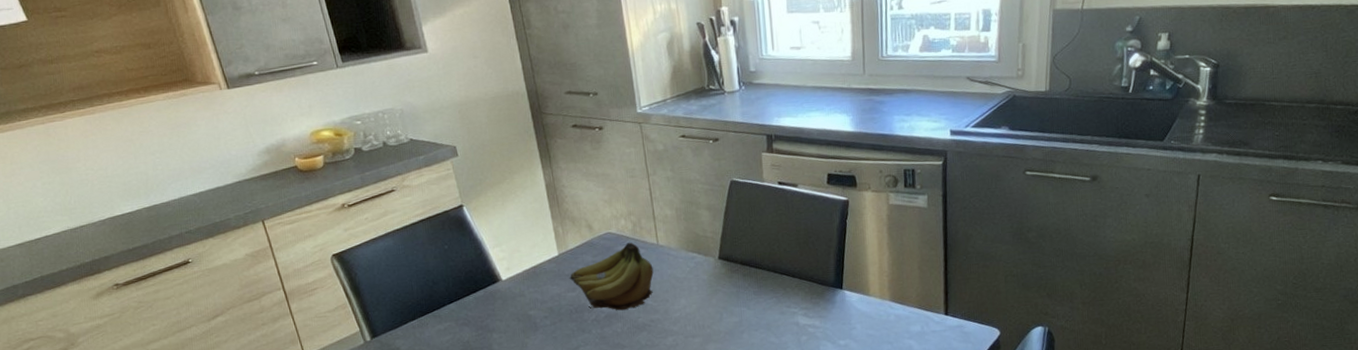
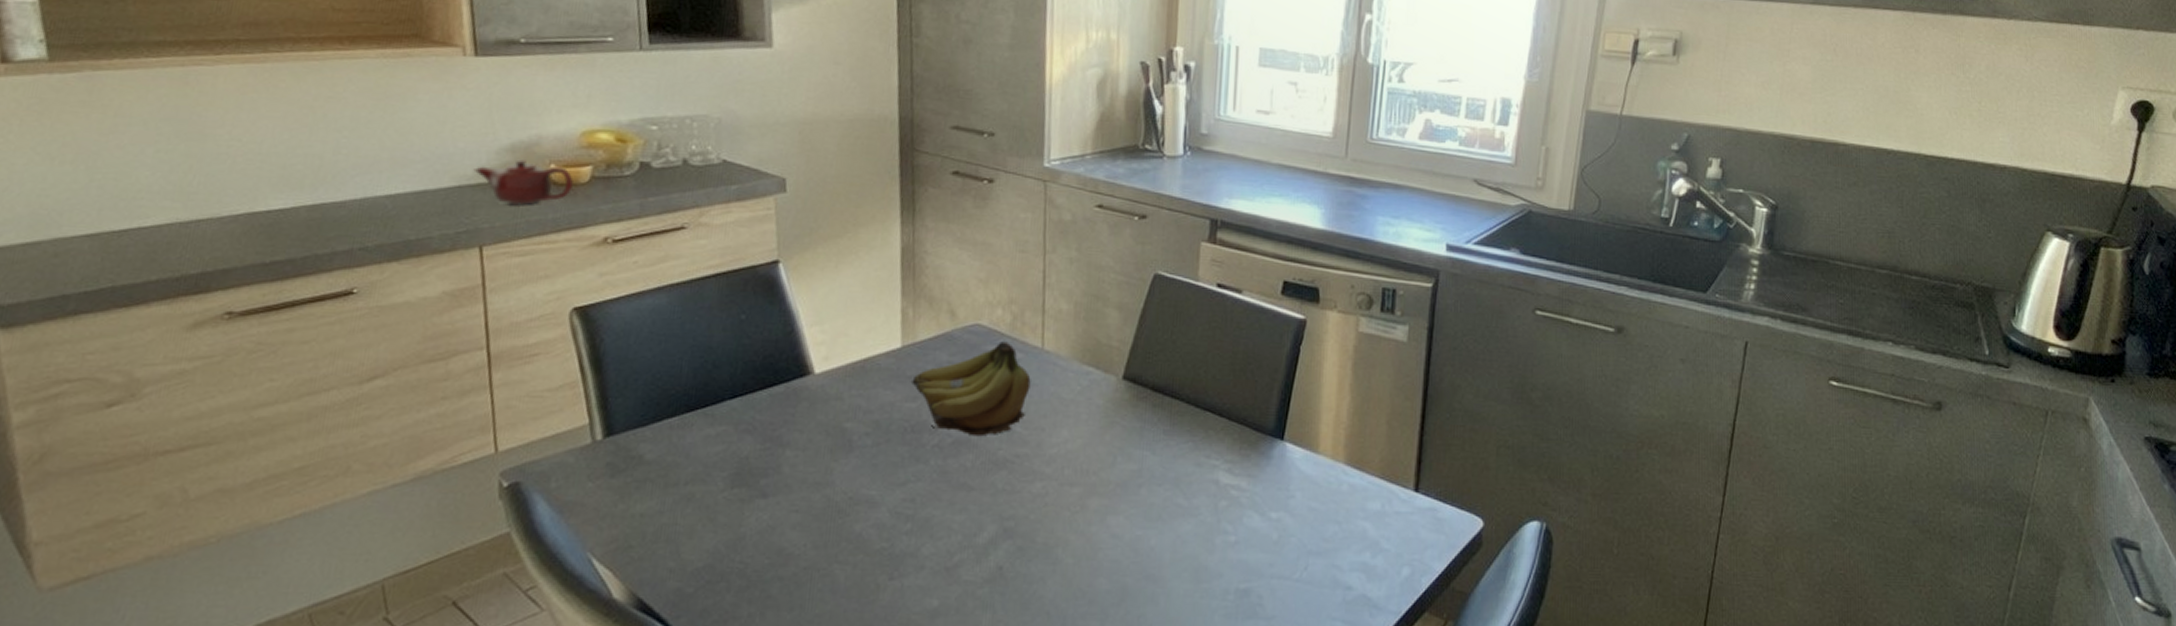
teapot: none [246,157,313,190] -> present [473,159,573,206]

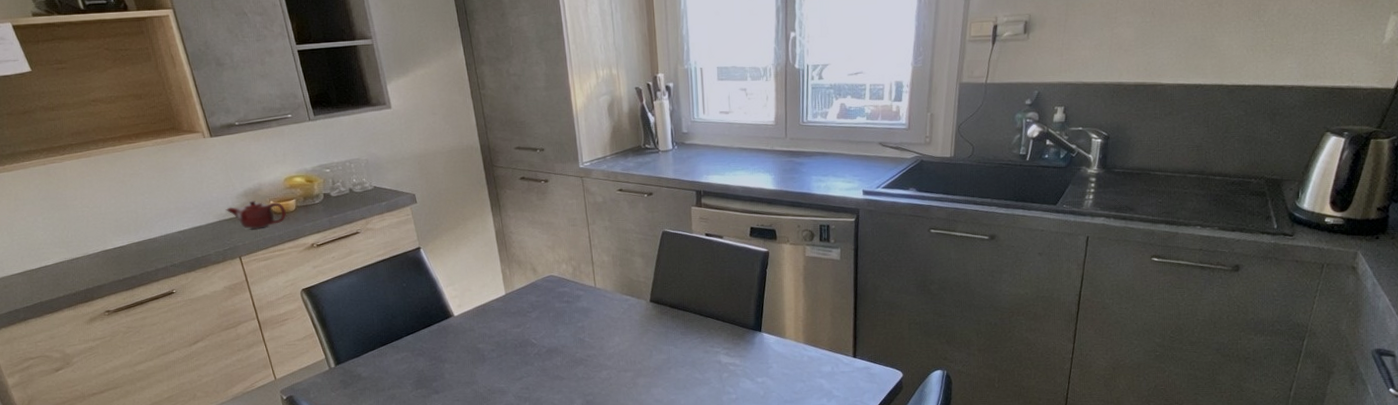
fruit: present [910,341,1031,437] -> none [514,285,591,346]

